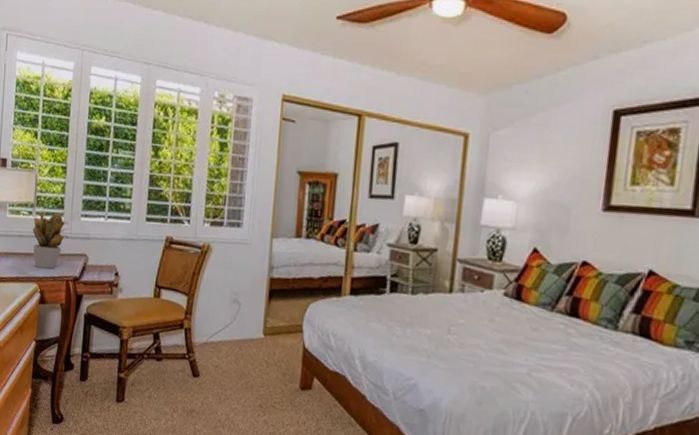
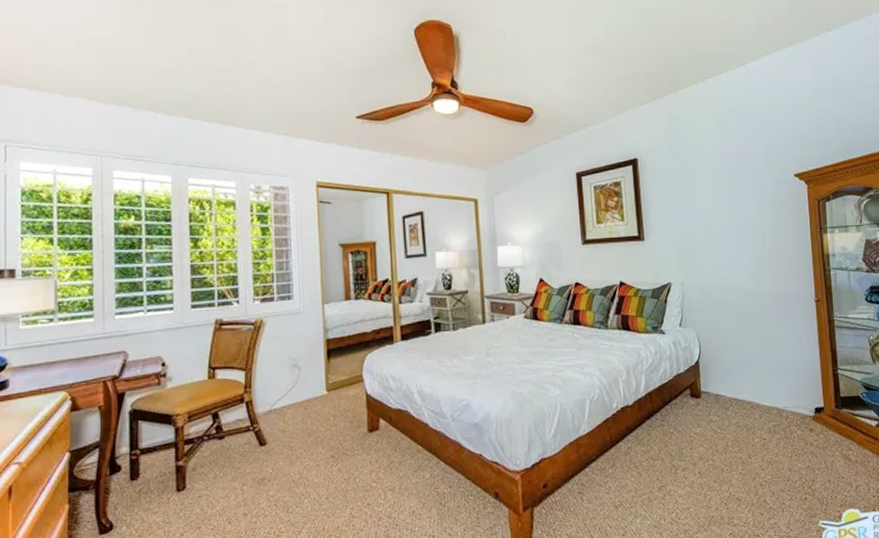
potted plant: present [32,208,69,270] -> none [55,313,102,376]

